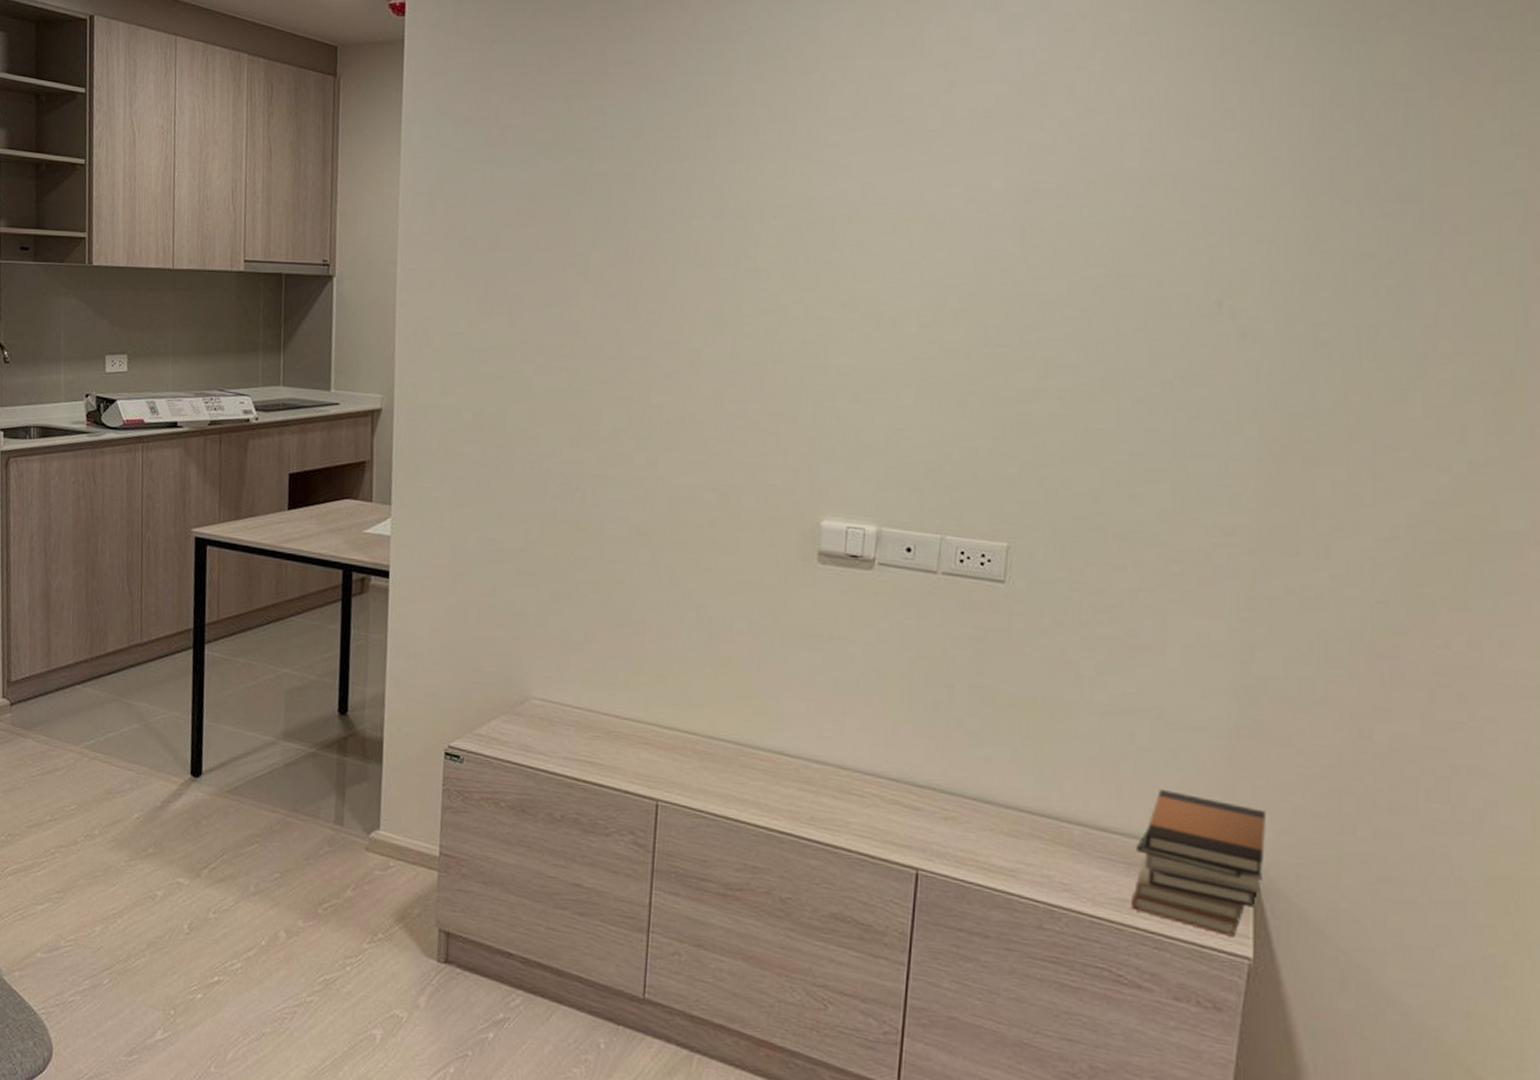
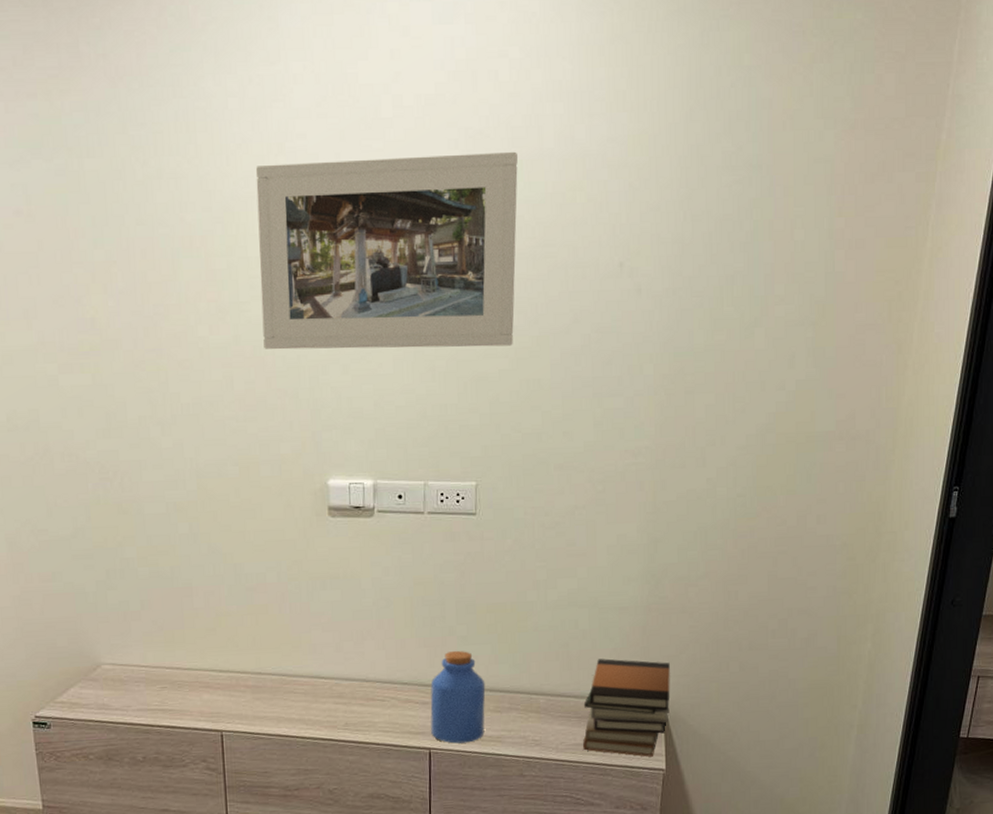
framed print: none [763,170,1091,387] -> present [255,151,518,350]
jar: none [921,747,1000,871] -> present [430,650,486,744]

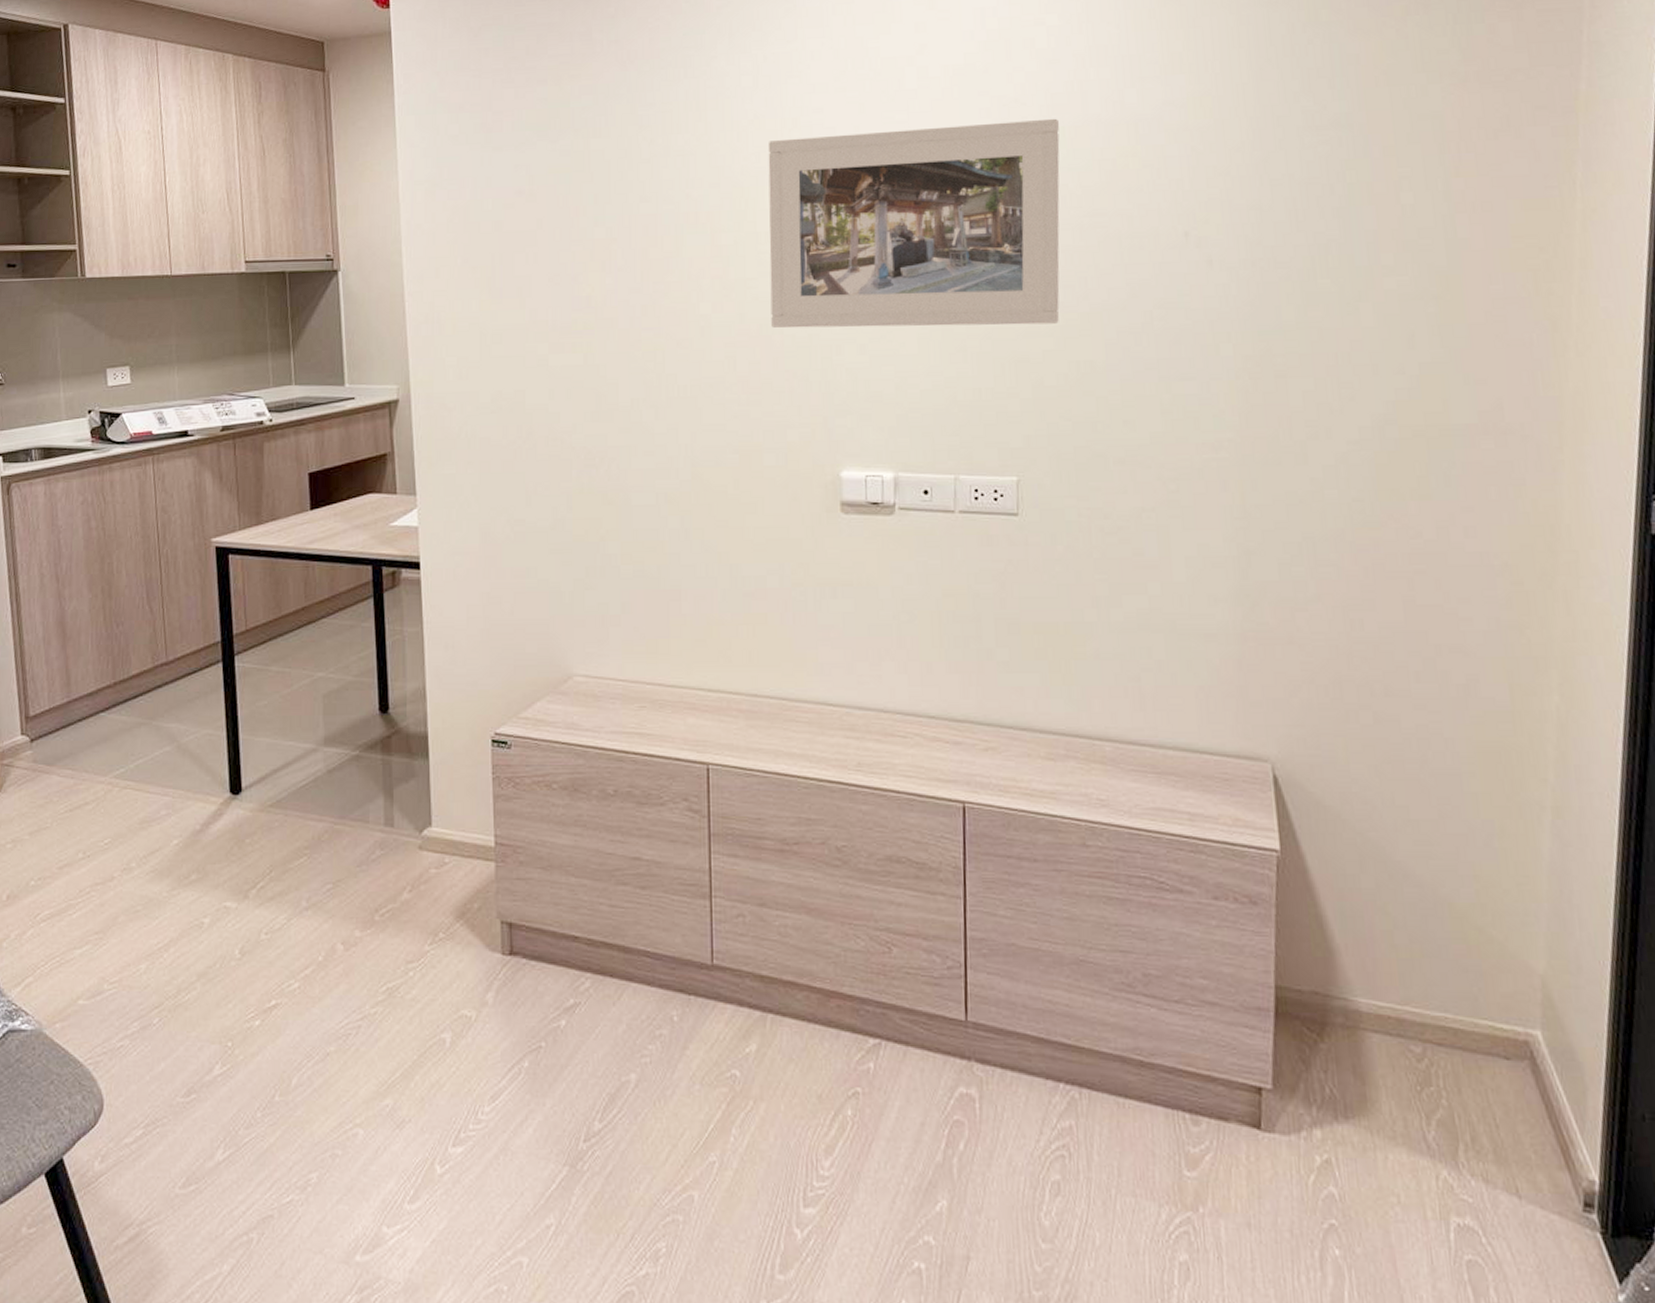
jar: present [430,650,486,744] -> none [964,678,1034,798]
book stack: present [583,658,670,757] -> none [1163,698,1281,832]

